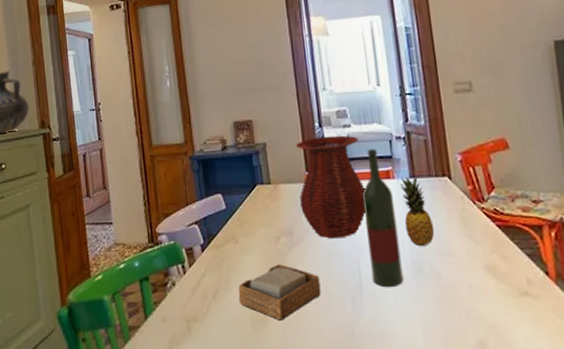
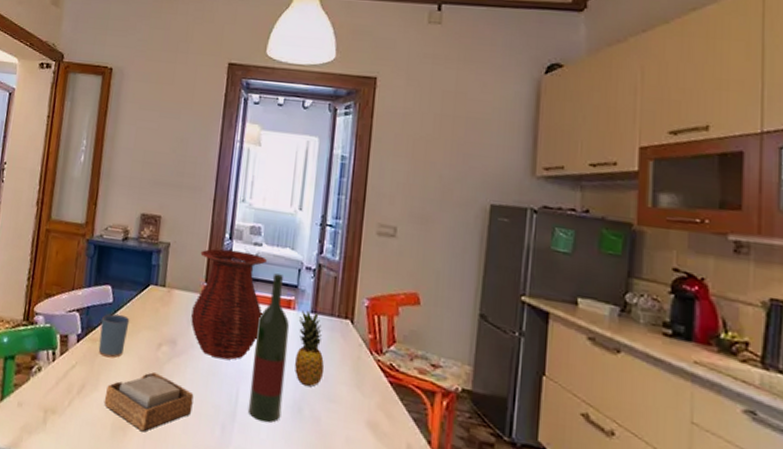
mug: none [220,218,246,260] -> present [98,314,130,358]

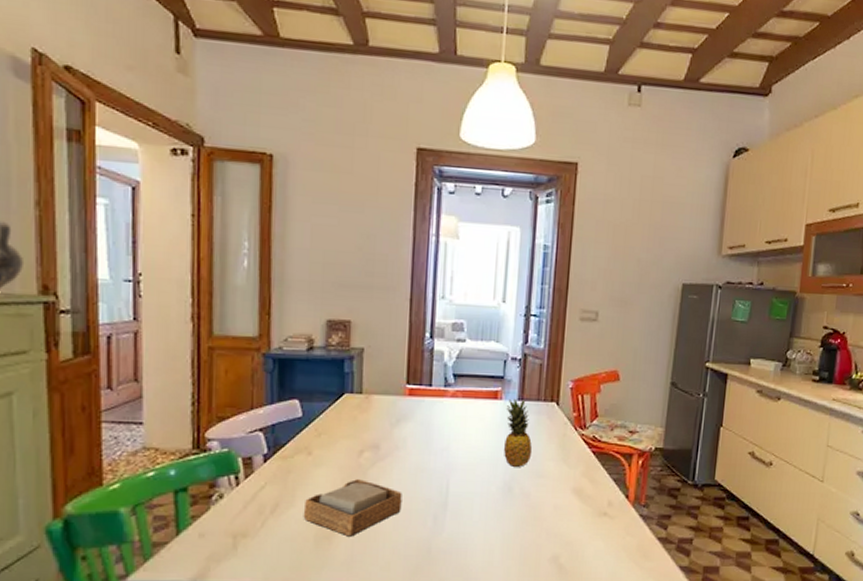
mug: present [98,314,130,358] -> none [290,427,325,472]
vase: present [191,248,267,360] -> none [394,348,471,456]
wine bottle: present [247,273,290,422] -> none [459,367,498,506]

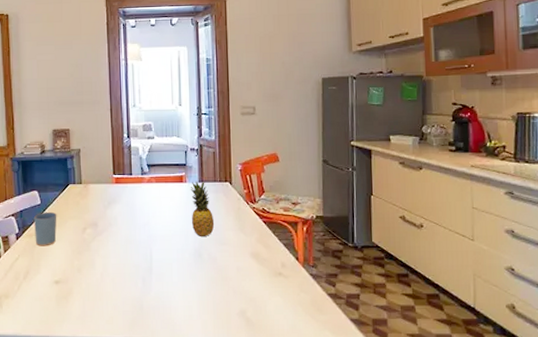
mug: none [290,427,325,472] -> present [34,211,57,246]
napkin holder: present [303,479,402,537] -> none [46,251,118,296]

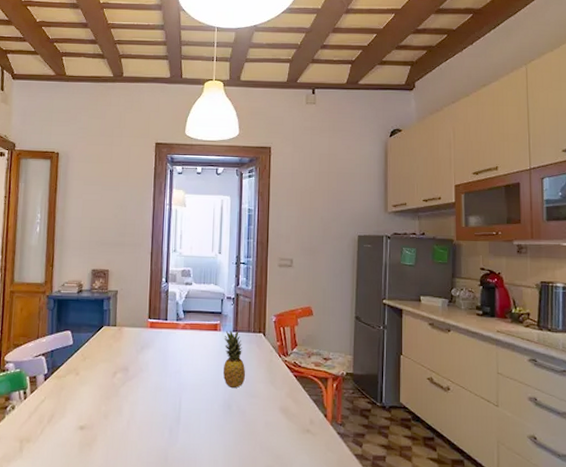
mug: present [34,211,57,246] -> none [63,353,89,389]

